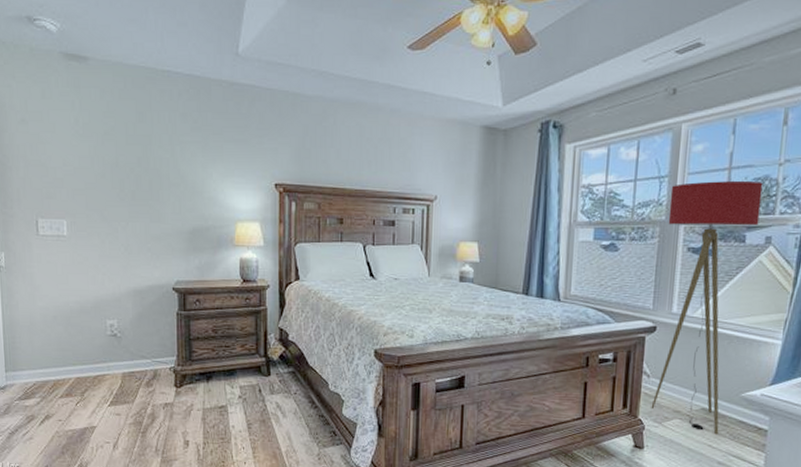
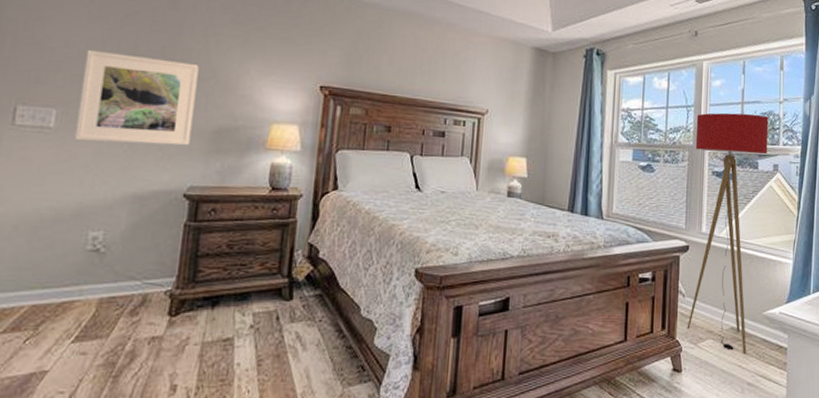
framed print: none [80,167,172,246] -> present [74,50,199,146]

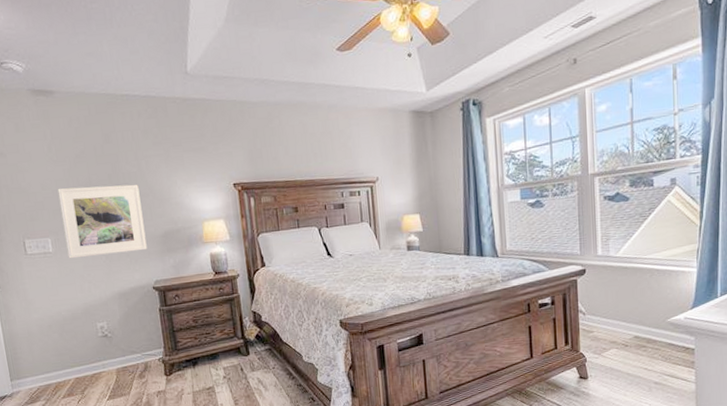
floor lamp: present [687,113,769,355] -> none [583,131,663,359]

